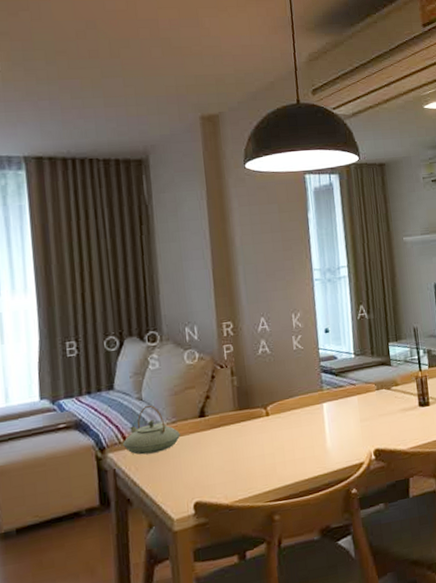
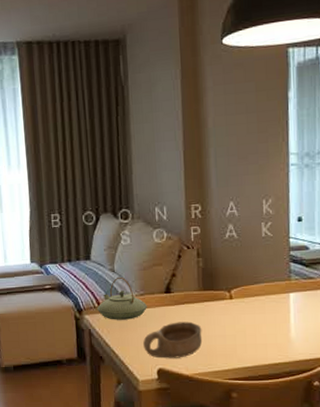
bowl: none [177,444,241,491] -> present [143,321,203,359]

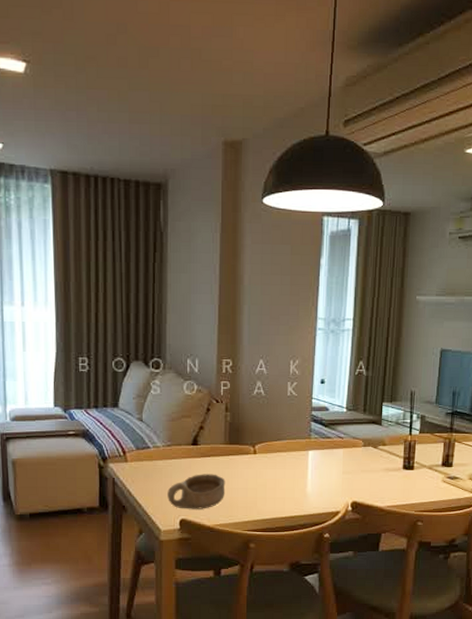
teapot: present [97,277,148,320] -> none [123,426,174,470]

